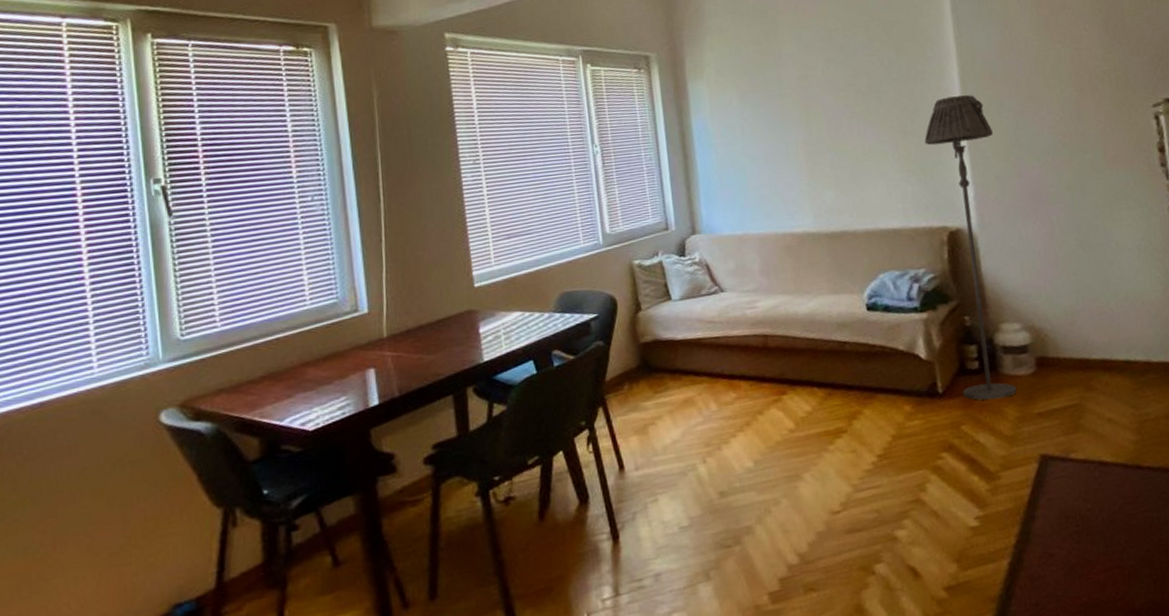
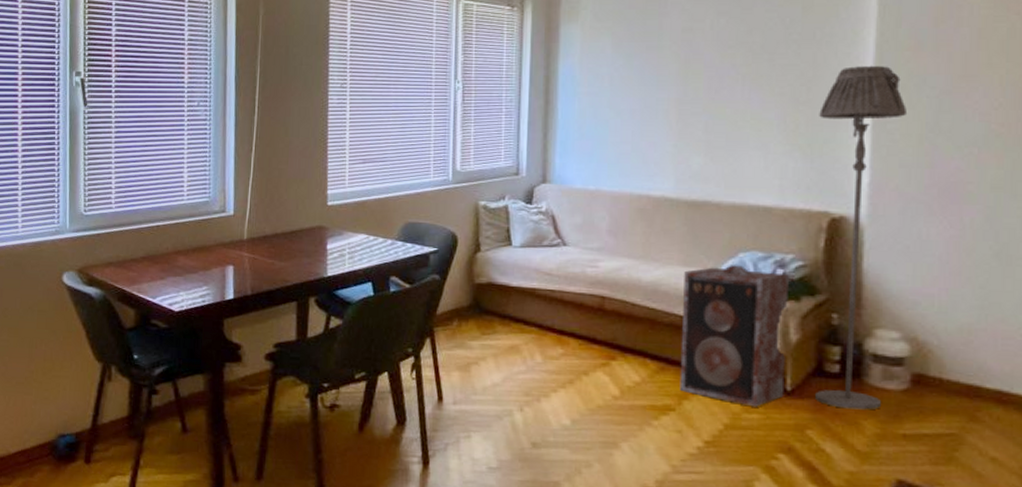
speaker: none [835,285,938,414] -> present [679,265,789,407]

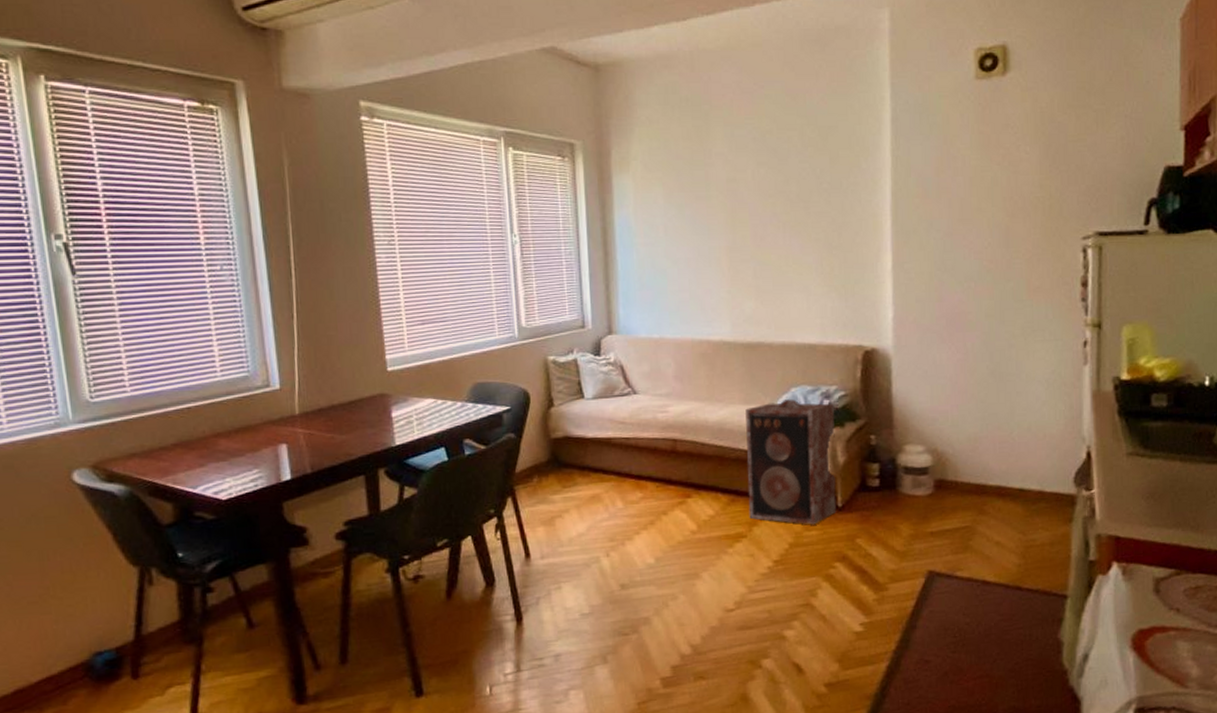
floor lamp: present [815,65,908,410] -> none [849,211,920,517]

